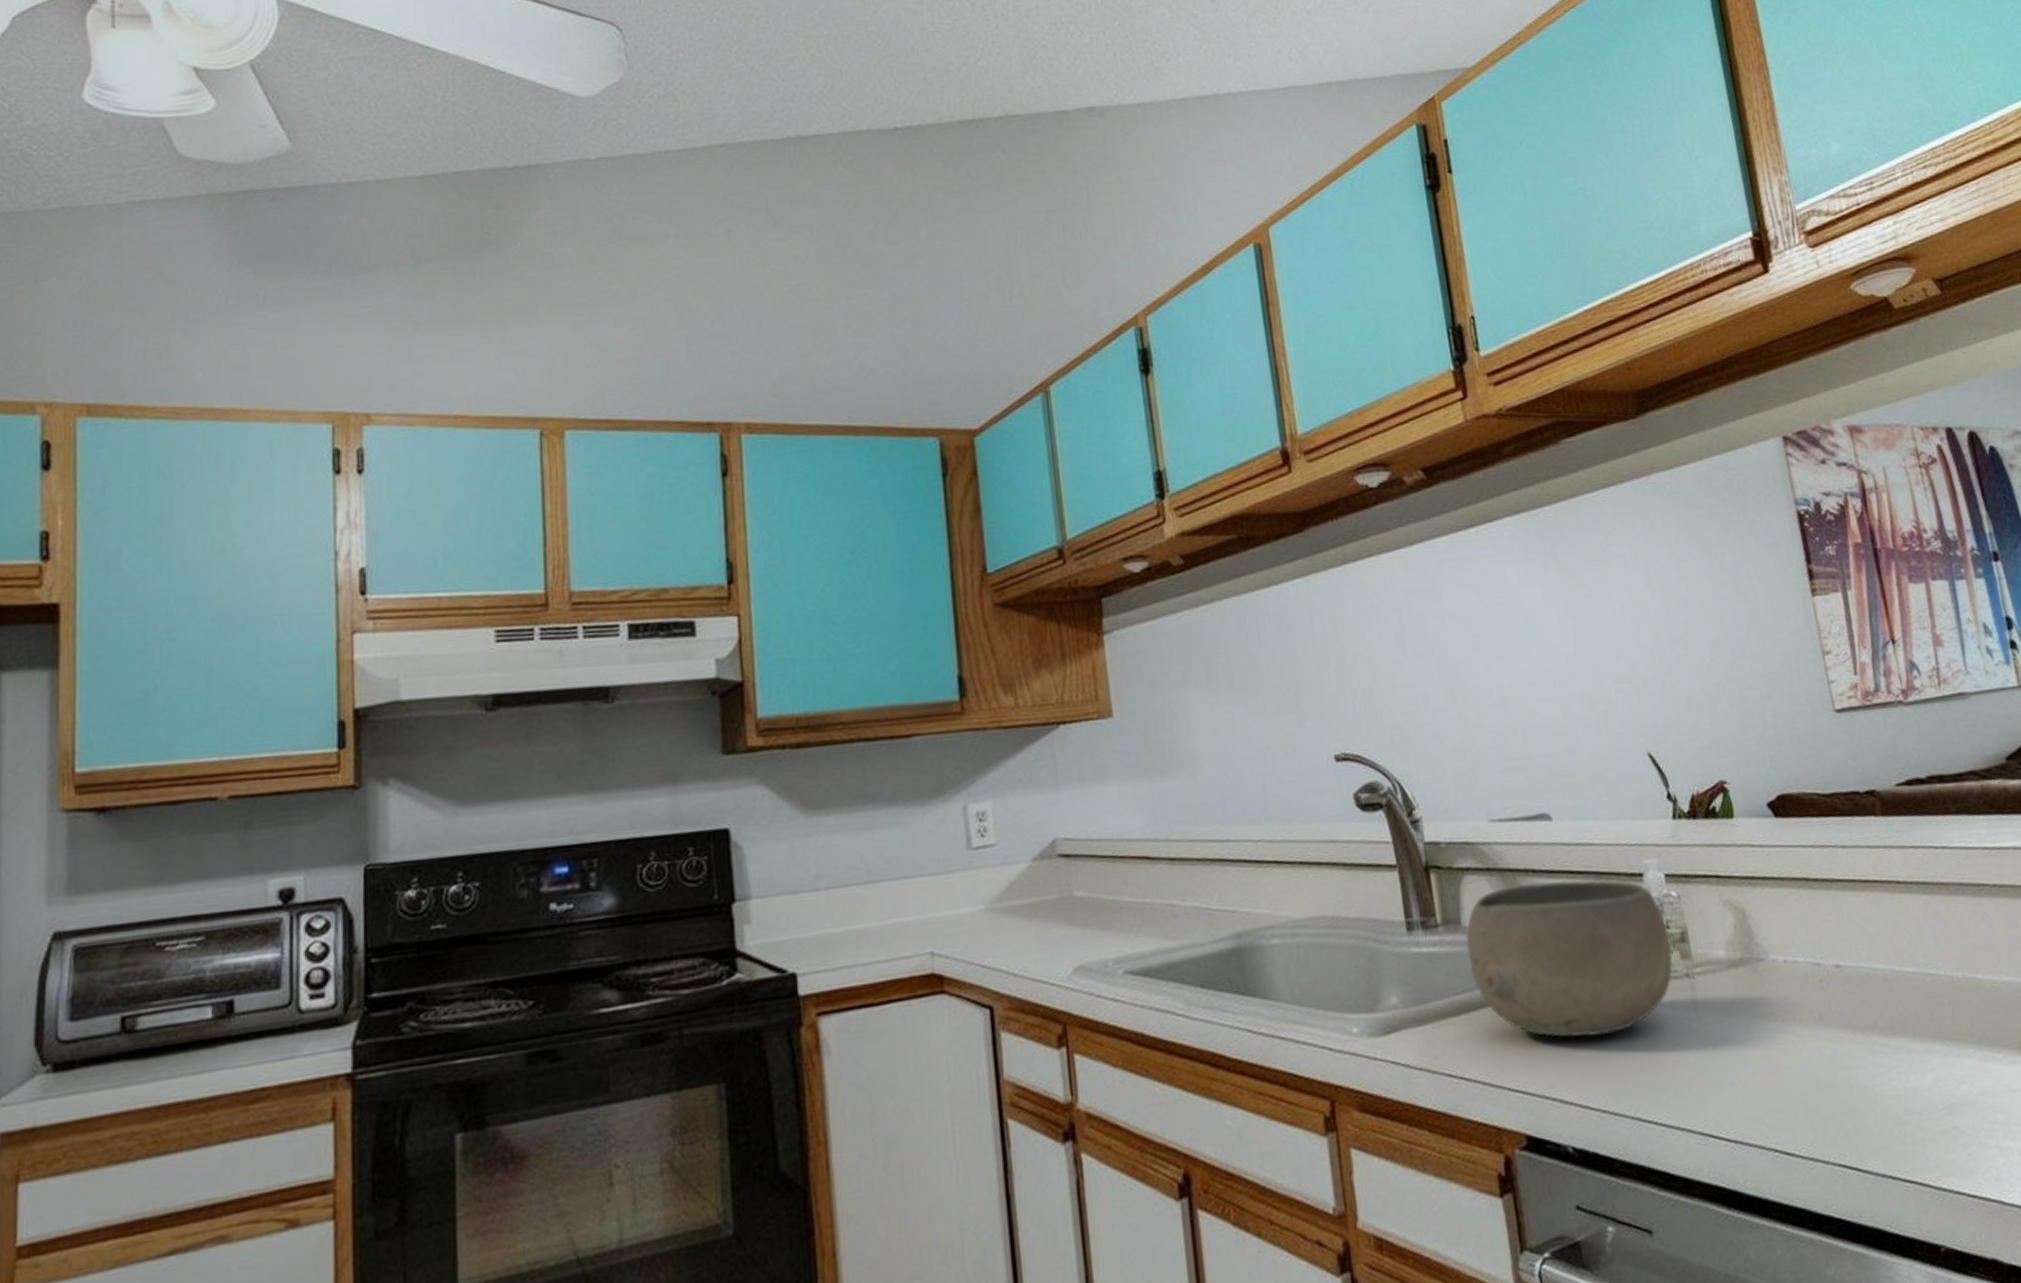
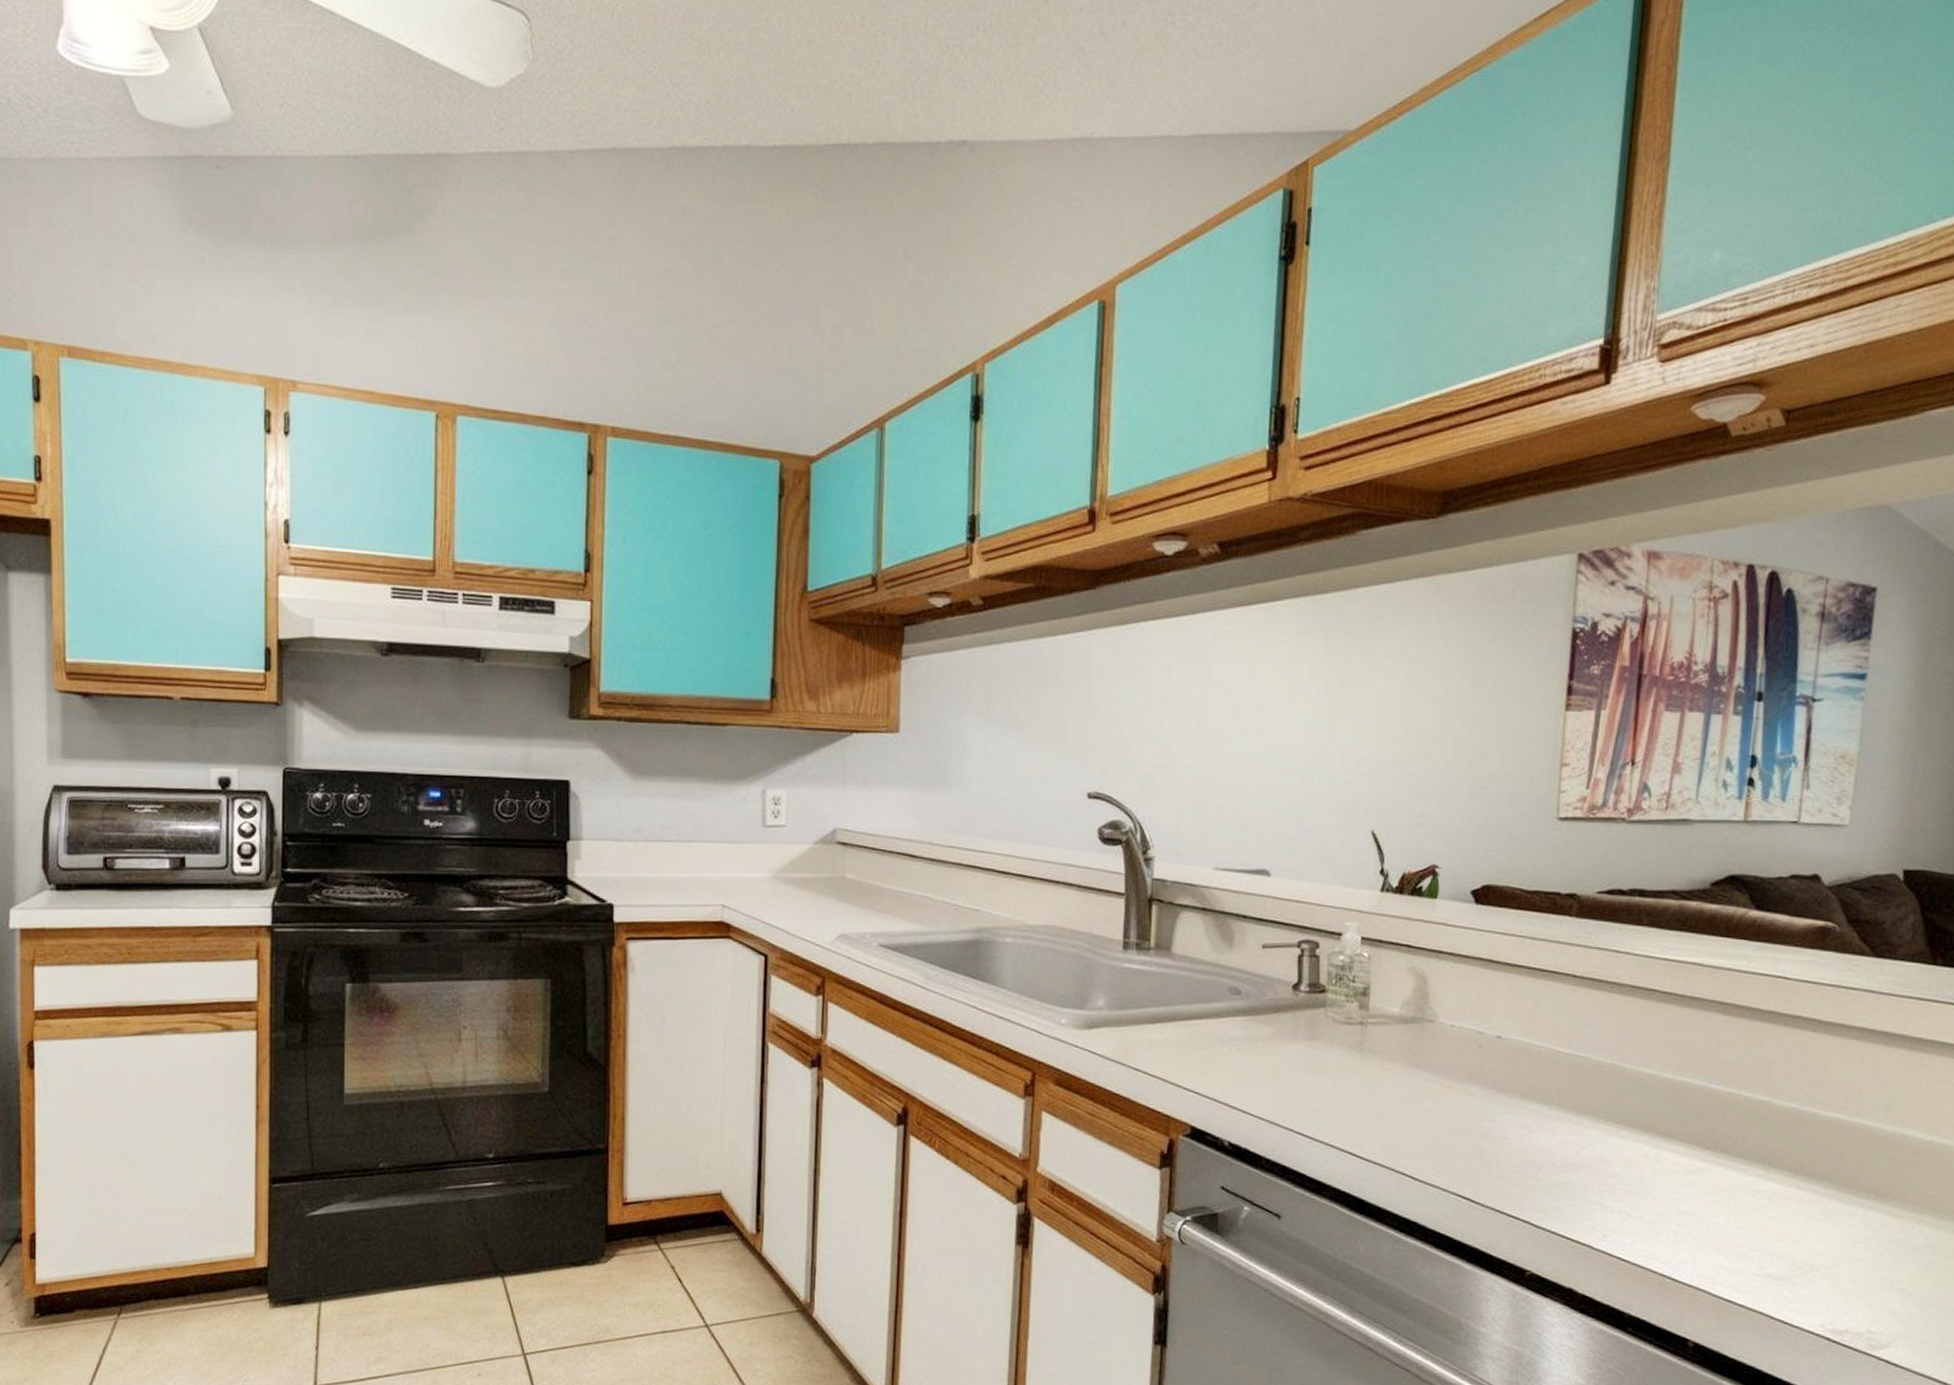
bowl: present [1466,879,1673,1038] -> none [1171,925,1353,1060]

